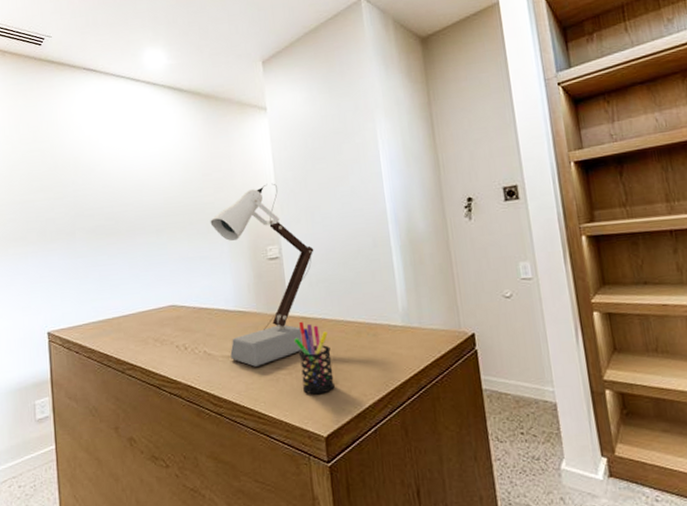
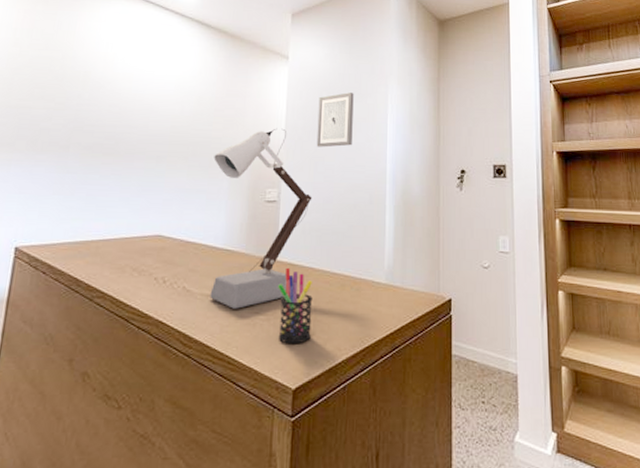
wall art: none [304,134,346,197] -> present [316,92,354,148]

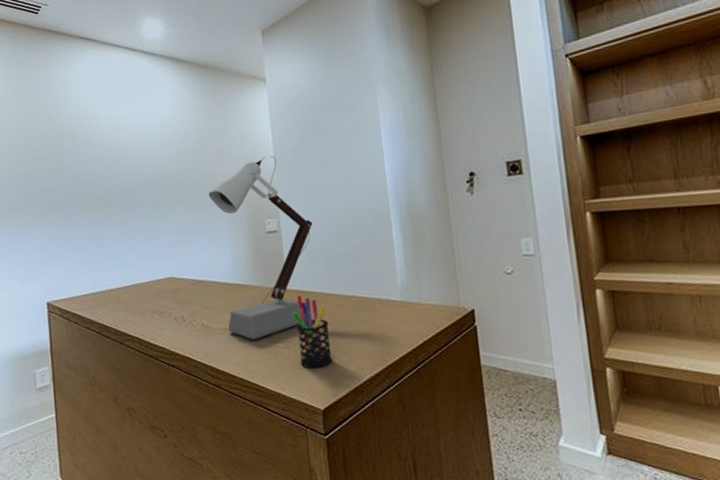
wall art: present [316,92,354,148] -> none [304,106,346,170]

